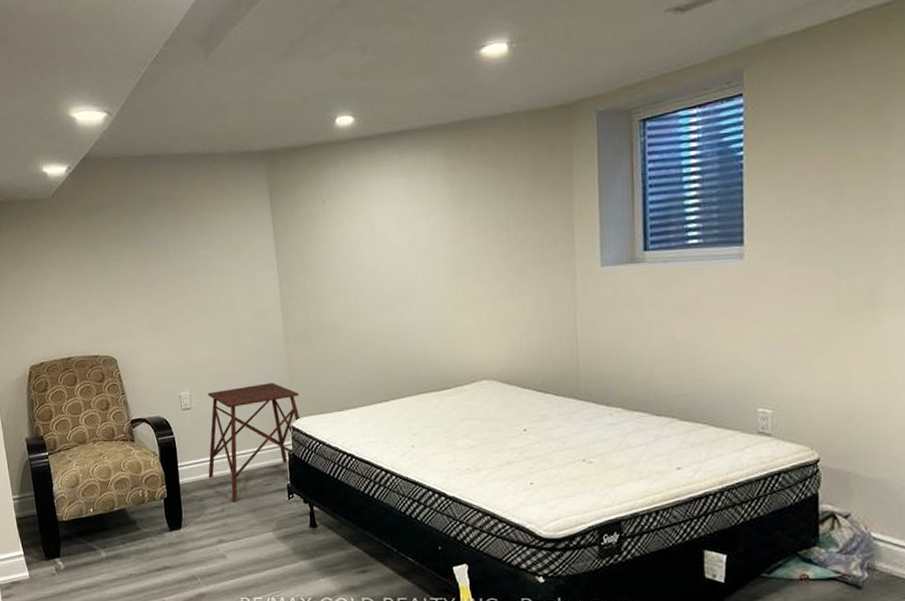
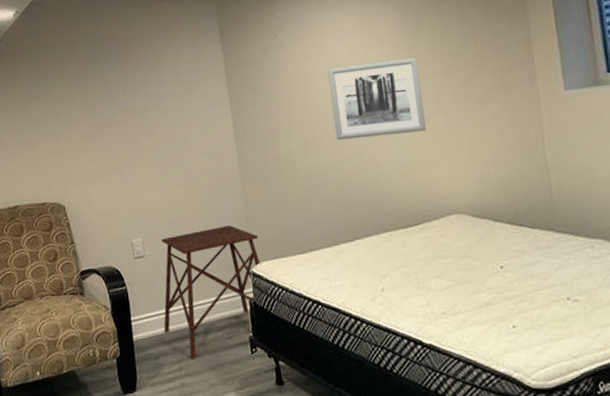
wall art: none [373,229,465,307] -> present [327,58,426,141]

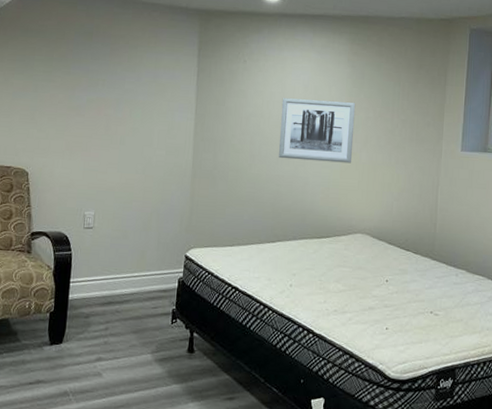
side table: present [161,225,261,359] -> none [98,213,196,322]

